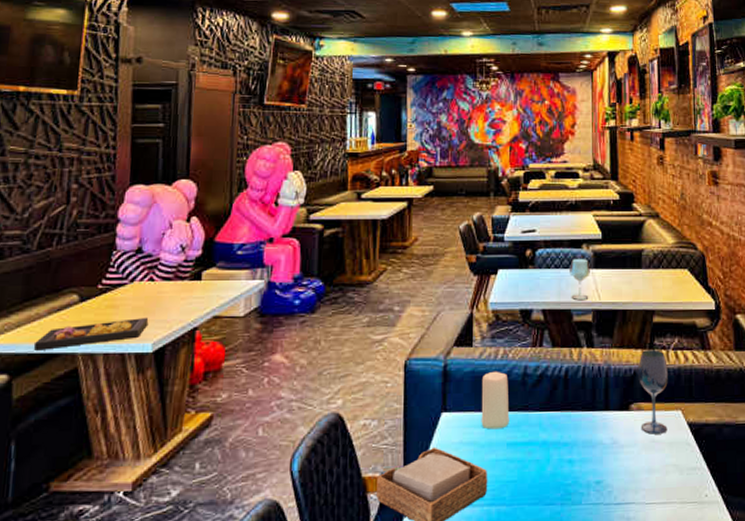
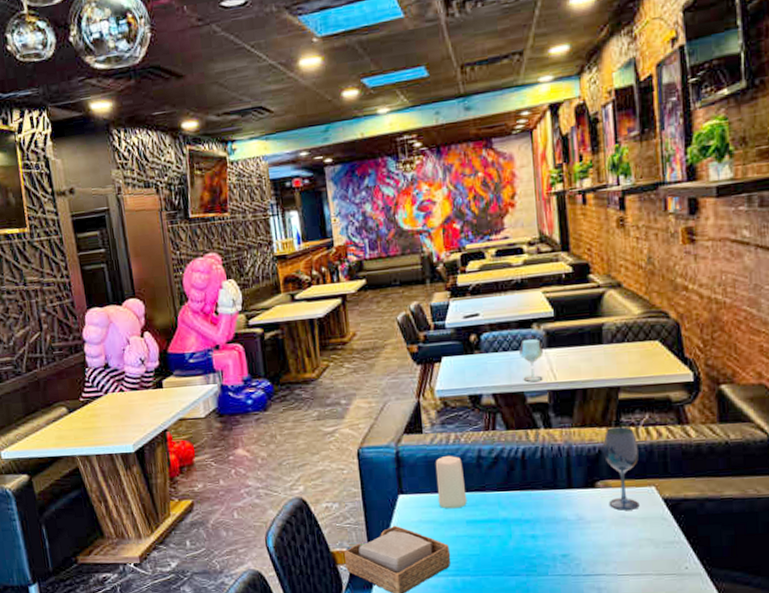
food tray: present [33,317,149,350] -> none [41,422,127,455]

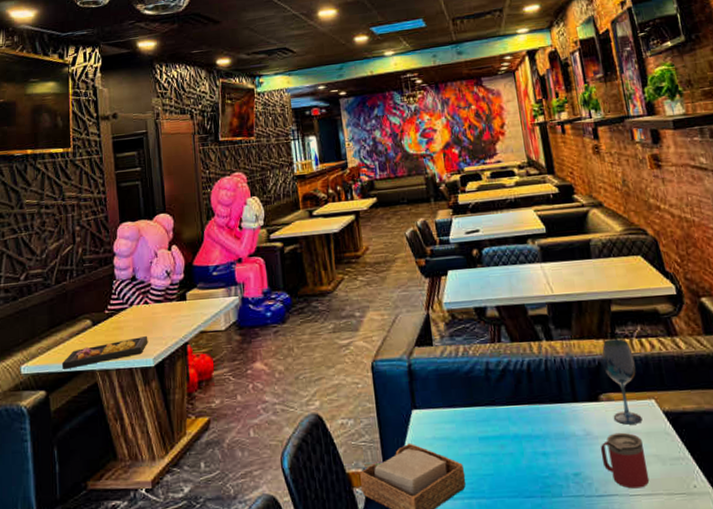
food tray: none [41,422,127,455] -> present [61,335,148,369]
candle: present [435,455,467,509] -> none [446,368,479,425]
wine glass: present [519,338,543,382] -> none [517,253,540,295]
beverage cup: none [591,517,640,569] -> present [600,432,650,489]

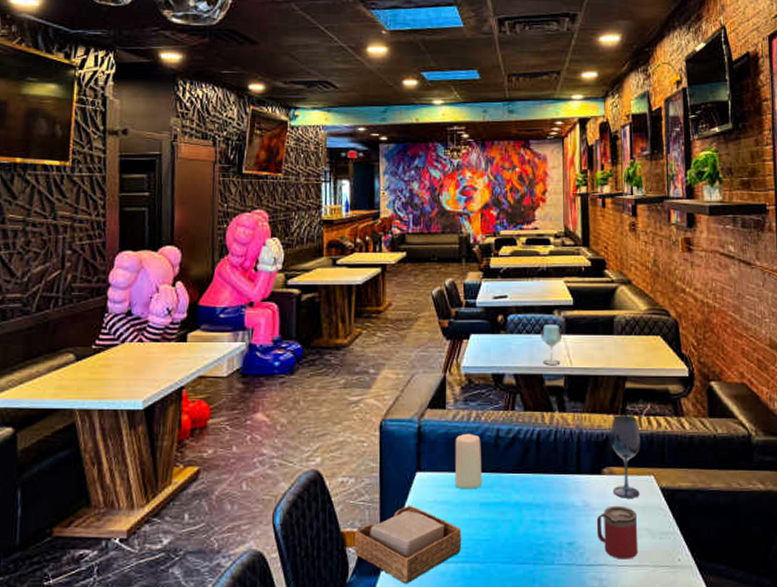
food tray: present [61,335,148,369] -> none [35,376,139,406]
candle: none [446,368,479,425] -> present [454,433,482,490]
wine glass: none [517,253,540,295] -> present [541,323,562,366]

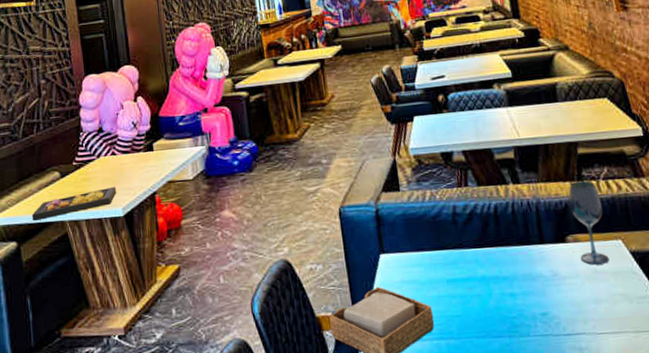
food tray: none [35,376,139,406] -> present [31,186,117,221]
candle: present [454,433,482,490] -> none [413,212,446,268]
wine glass: present [541,323,562,366] -> none [483,98,507,139]
beverage cup: present [596,505,638,560] -> none [567,272,617,327]

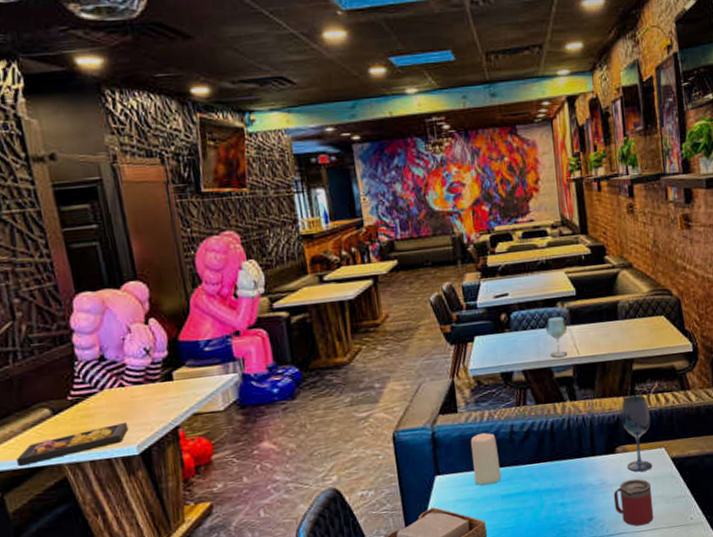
candle: none [413,212,446,268] -> present [470,432,502,486]
wine glass: none [483,98,507,139] -> present [546,316,567,358]
beverage cup: none [567,272,617,327] -> present [613,478,654,526]

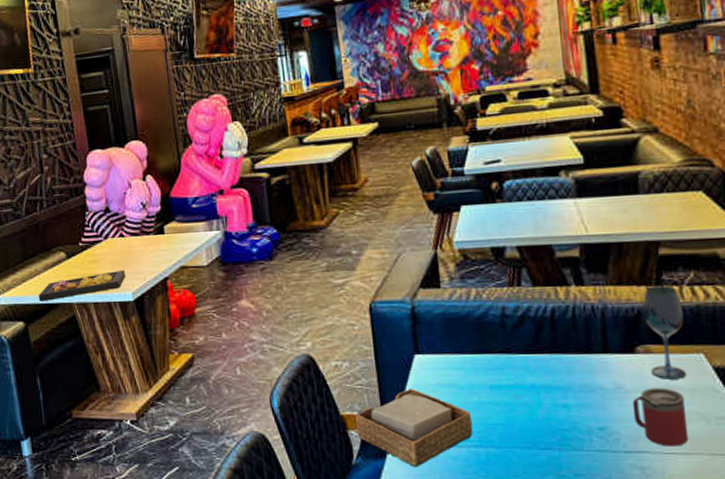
candle: present [470,432,502,486] -> none [454,312,491,372]
wine glass: present [546,316,567,358] -> none [546,187,573,235]

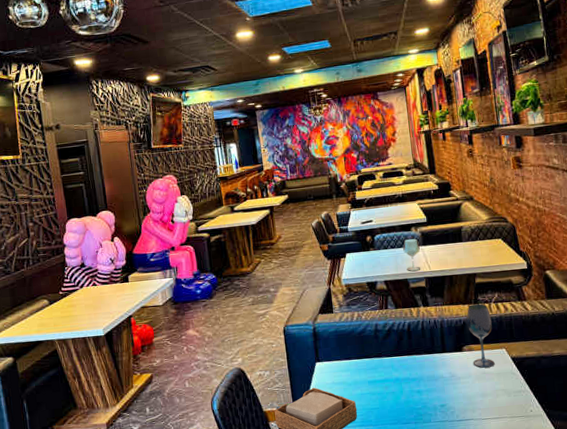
food tray: present [38,269,126,301] -> none [25,311,98,340]
wine glass: none [546,187,573,235] -> present [403,238,420,272]
beverage cup: present [632,387,689,447] -> none [461,373,498,414]

